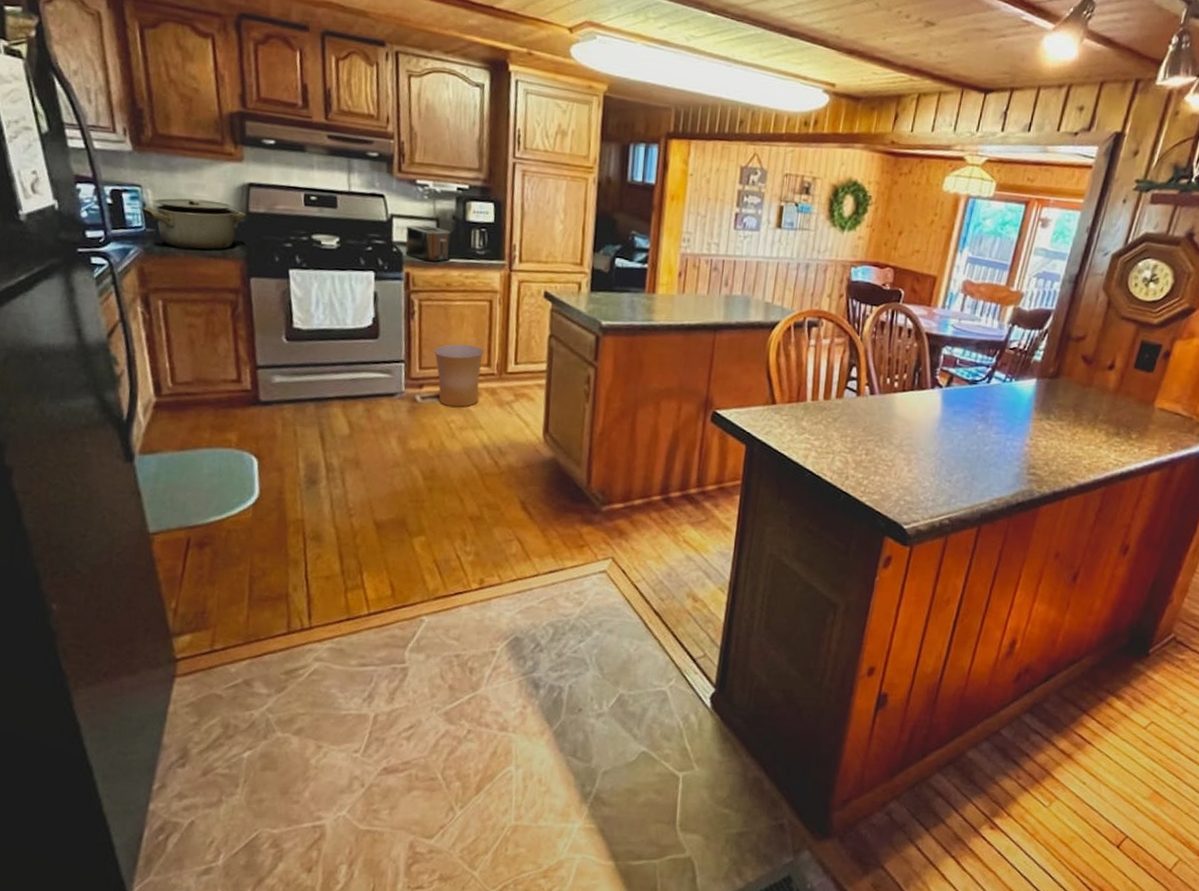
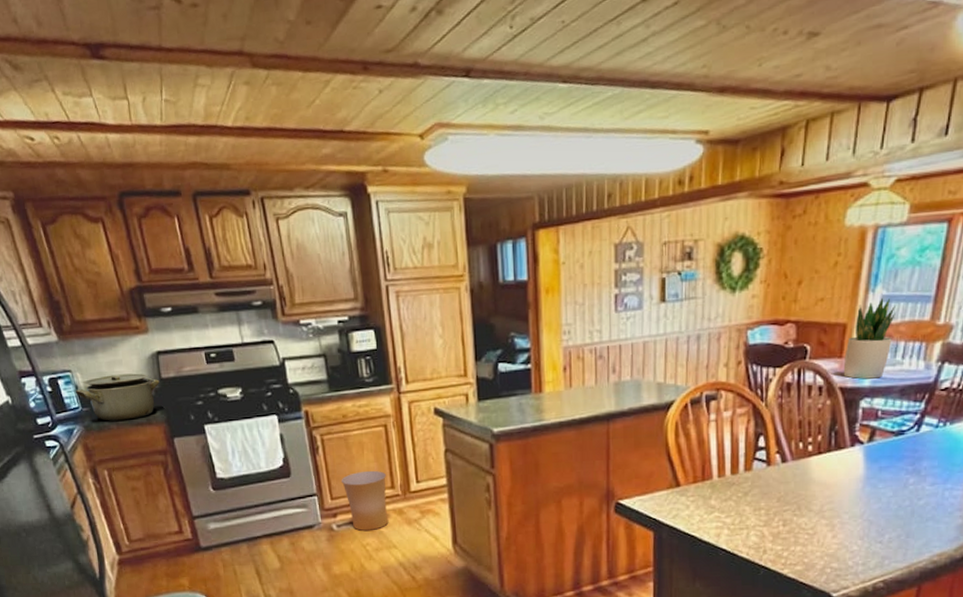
toaster: present [405,224,452,262] -> none [298,362,342,398]
planter: none [930,260,978,330] -> present [843,298,895,379]

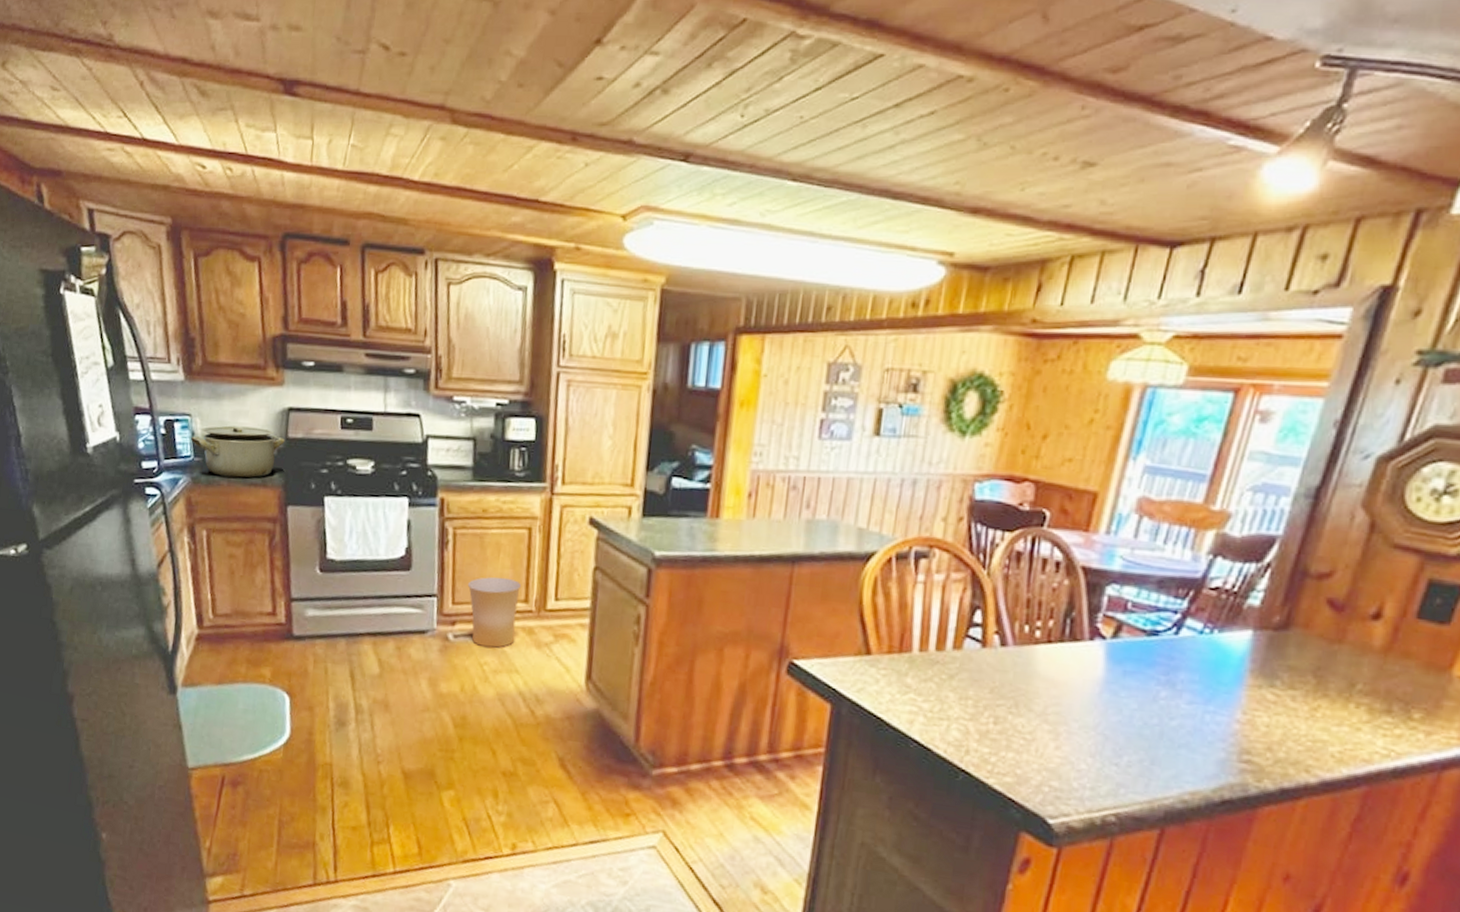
planter: present [843,298,895,379] -> none [1088,470,1161,563]

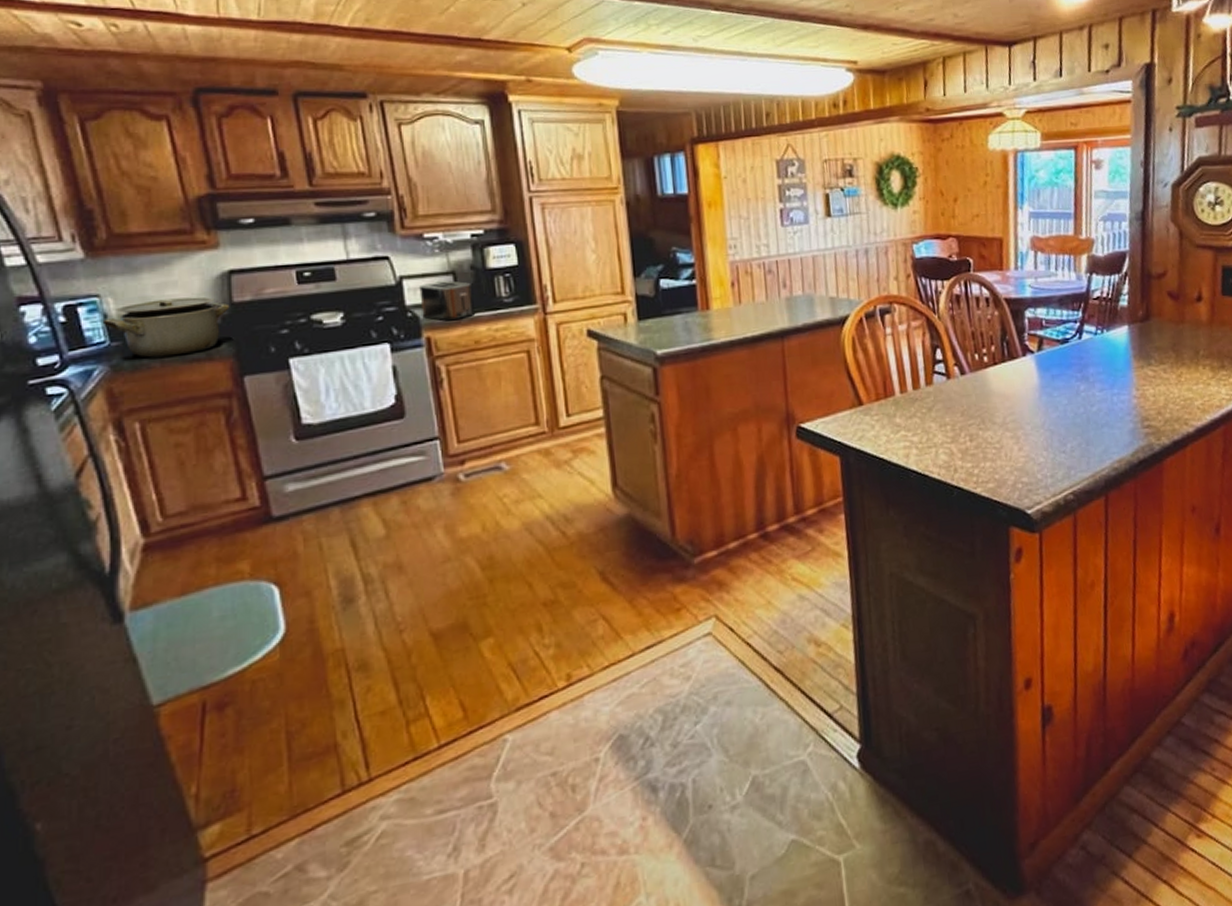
toaster: none [440,445,489,486] -> present [419,280,474,321]
waste bin: present [467,577,521,648] -> none [471,404,532,480]

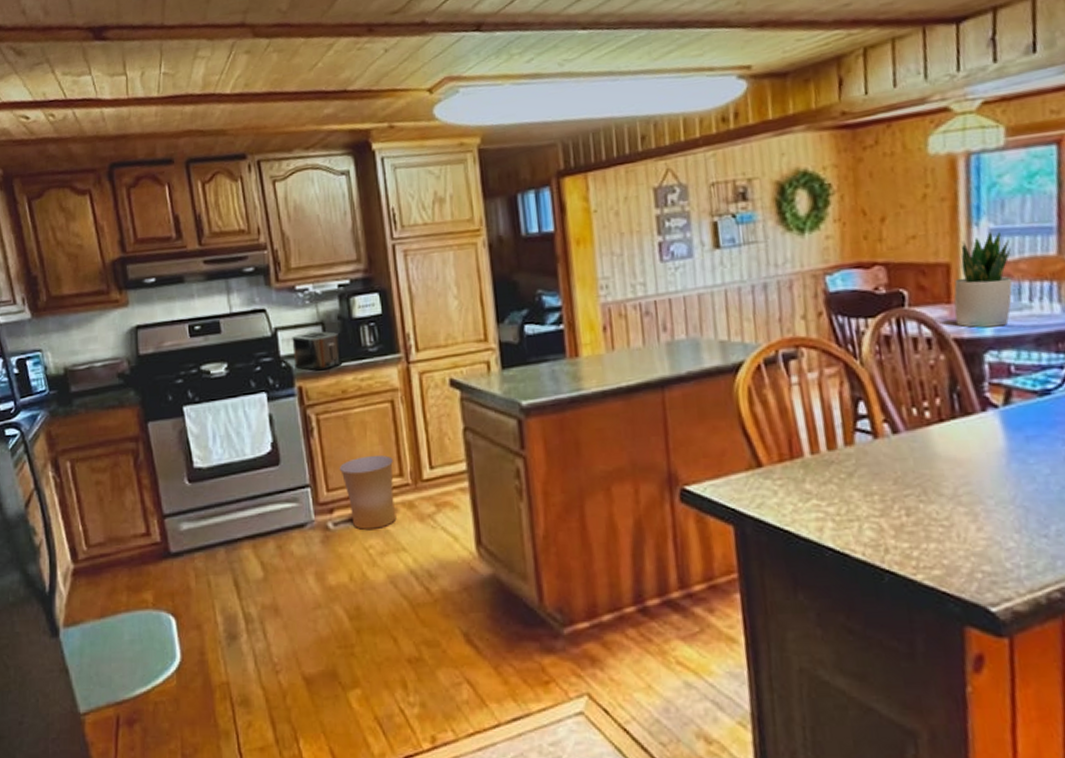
saucepan: present [104,296,230,358] -> none [44,350,137,405]
waste bin: none [471,404,532,480] -> present [339,455,397,530]
planter: none [1004,215,1045,290] -> present [953,232,1013,328]

